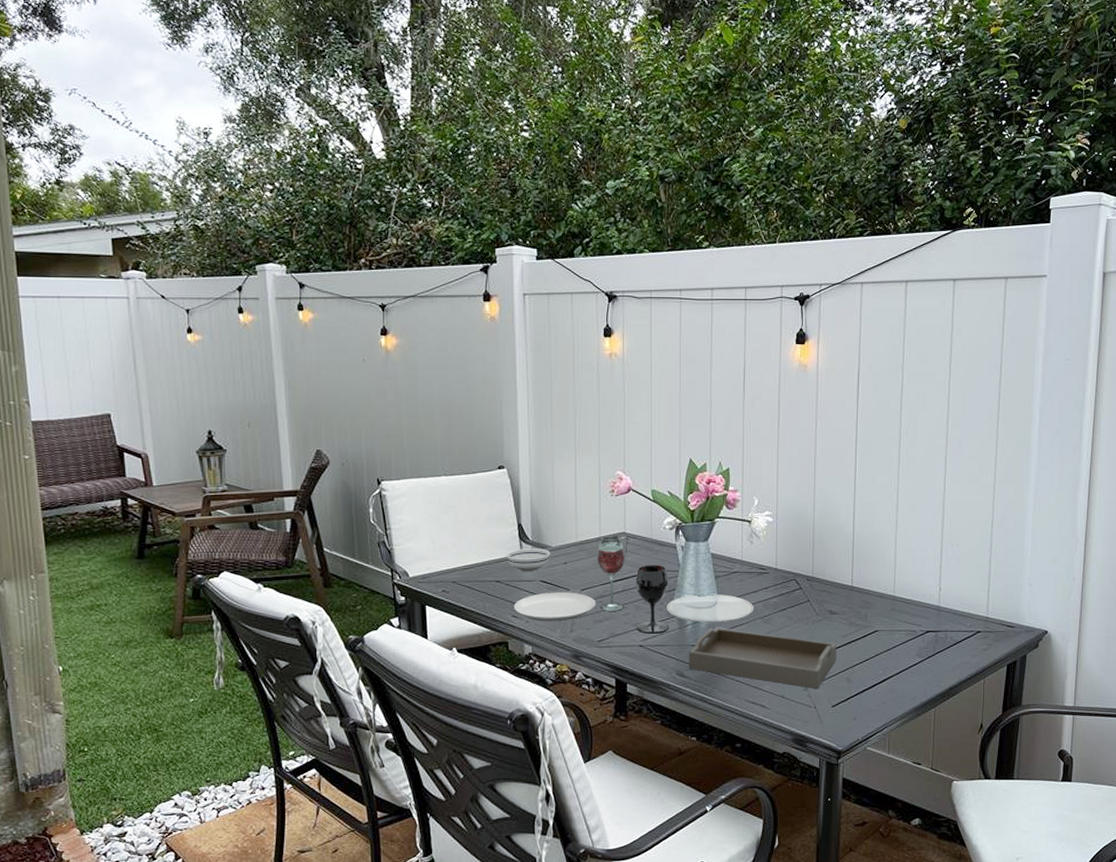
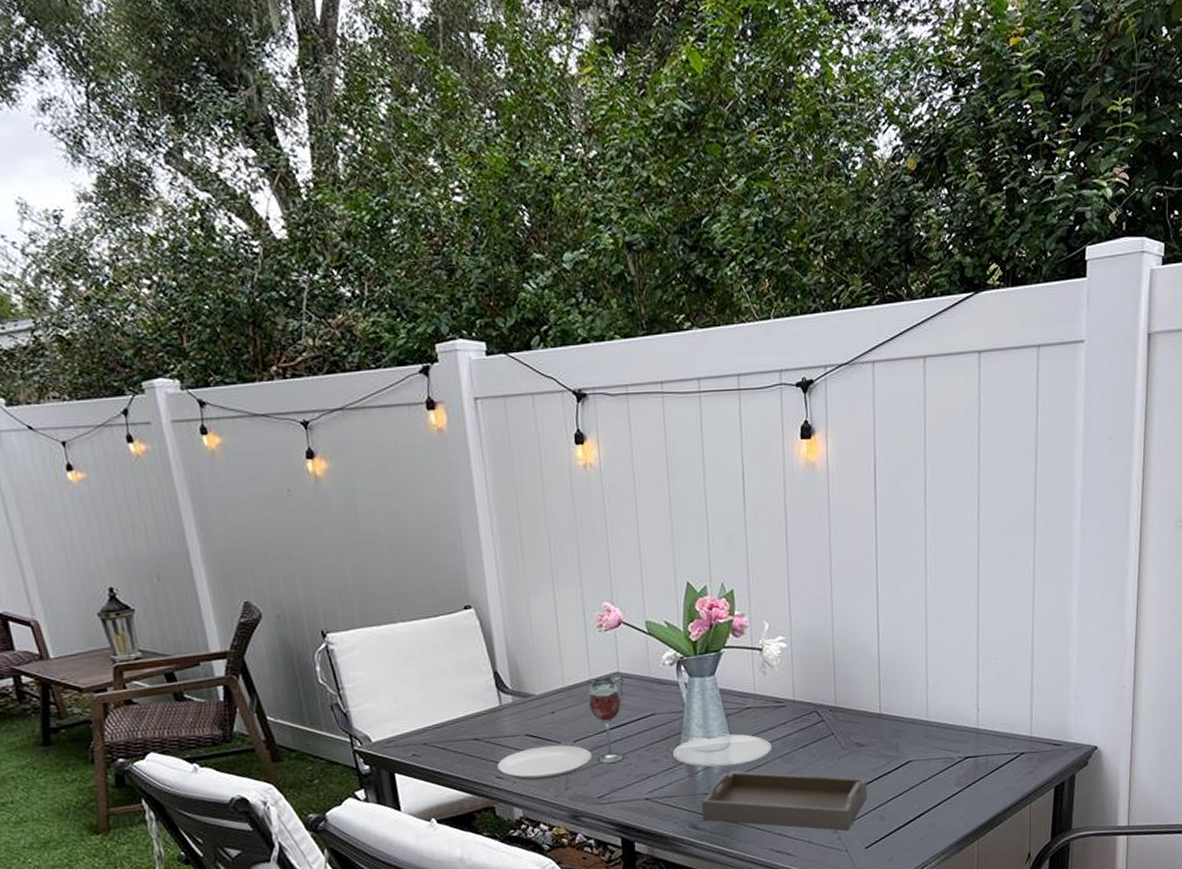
bowl: present [507,548,550,572] -> none [484,698,535,726]
wine glass: present [635,565,669,634] -> none [635,706,678,785]

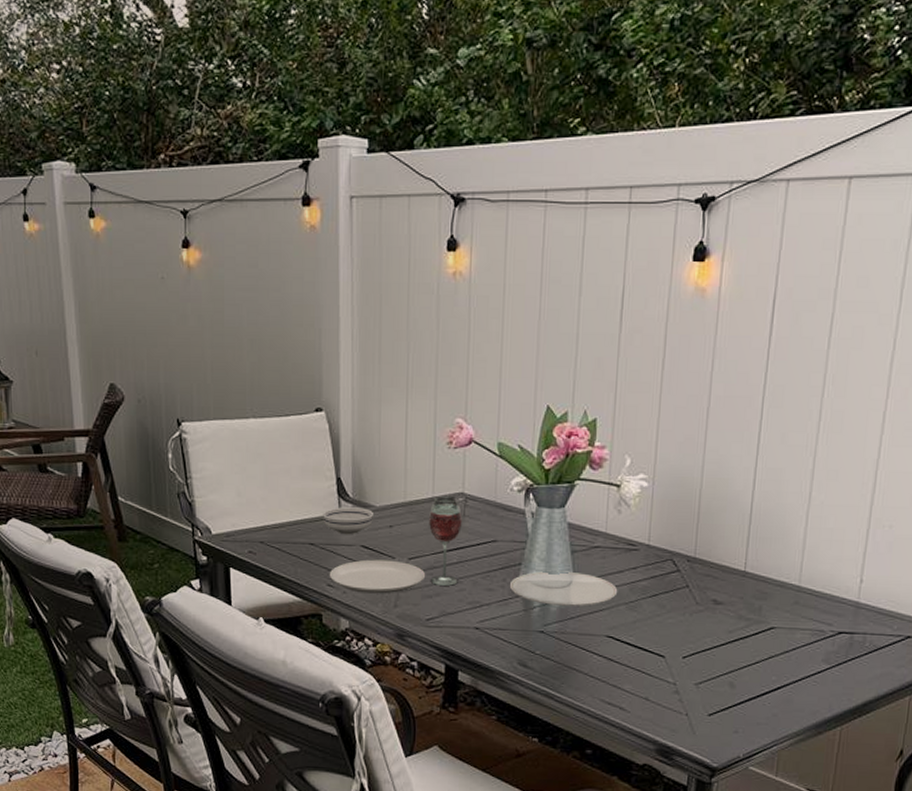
bowl: none [484,698,535,726] -> present [323,507,373,535]
serving tray: present [701,771,867,830] -> none [533,611,720,692]

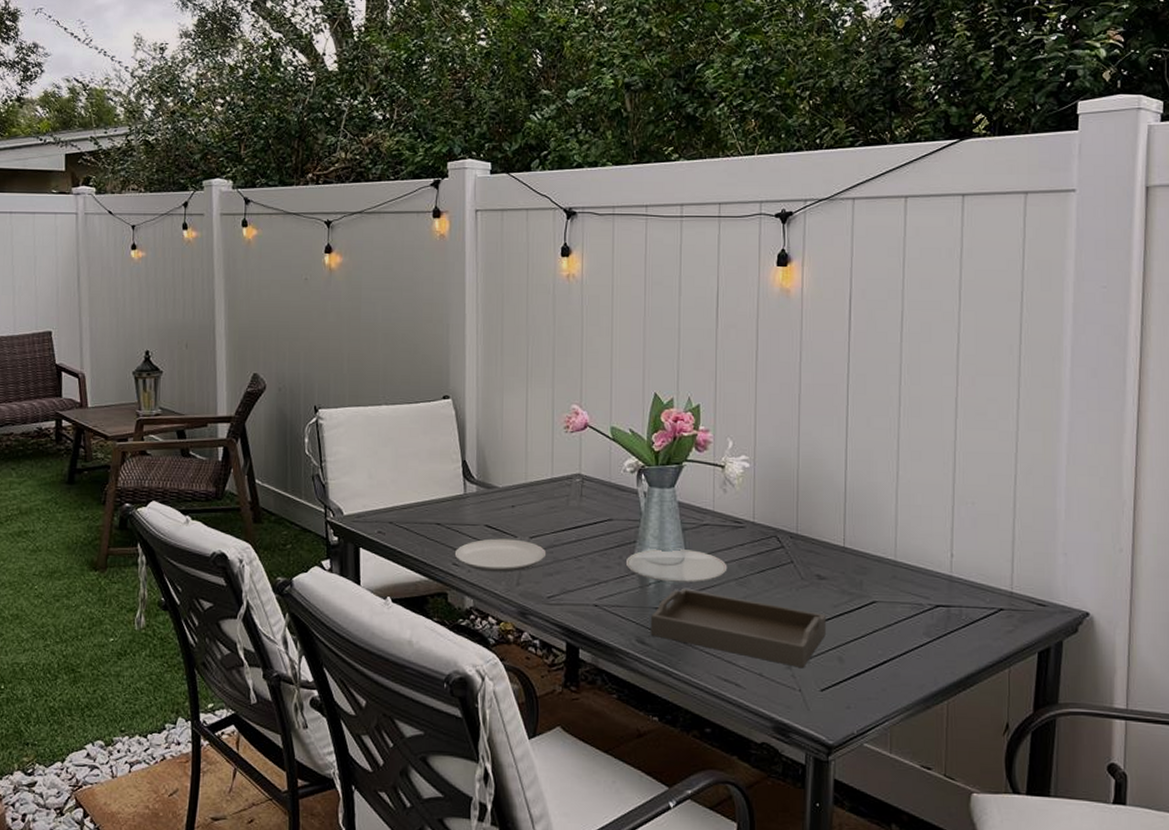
bowl: present [323,507,373,535] -> none [449,488,496,515]
wineglass: present [429,496,462,586] -> none [549,477,580,564]
serving tray: none [533,611,720,692] -> present [650,588,826,667]

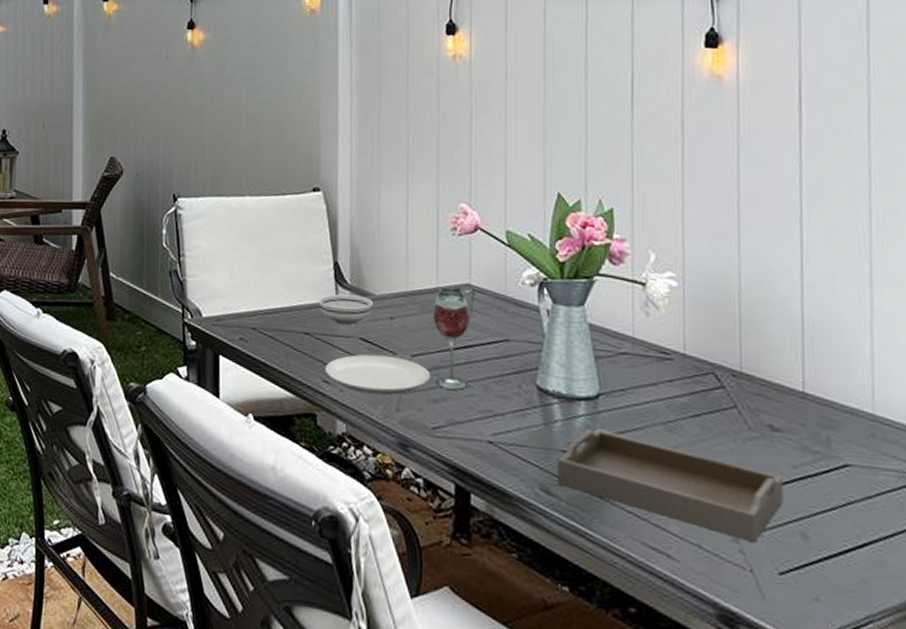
bowl: none [449,488,496,515] -> present [319,294,373,326]
wineglass: none [549,477,580,564] -> present [433,287,469,390]
plate: present [625,548,728,583] -> none [525,378,653,424]

